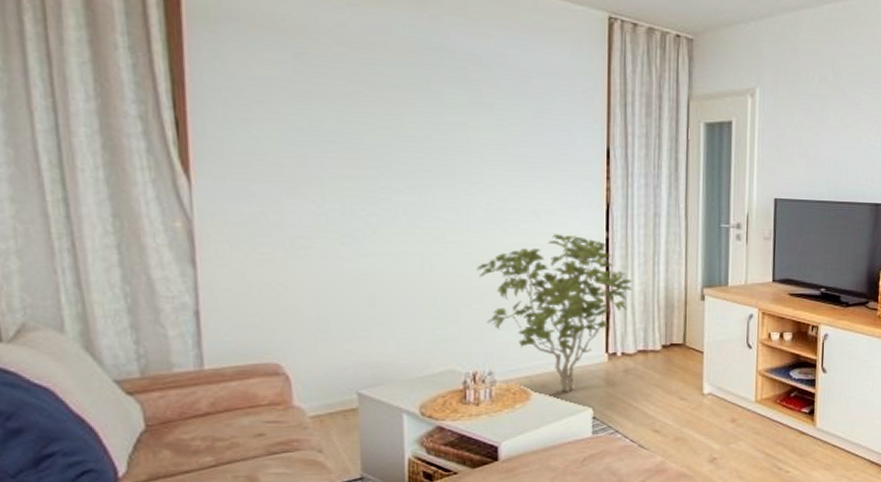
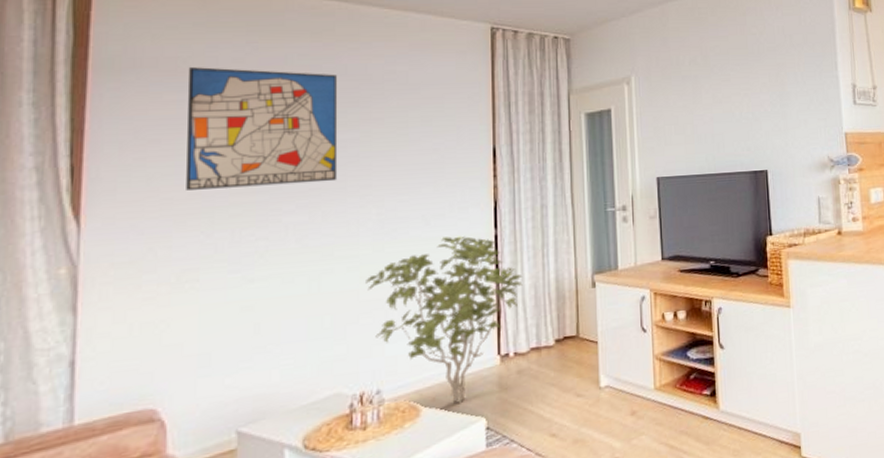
wall art: none [287,26,447,165] -> present [186,67,338,190]

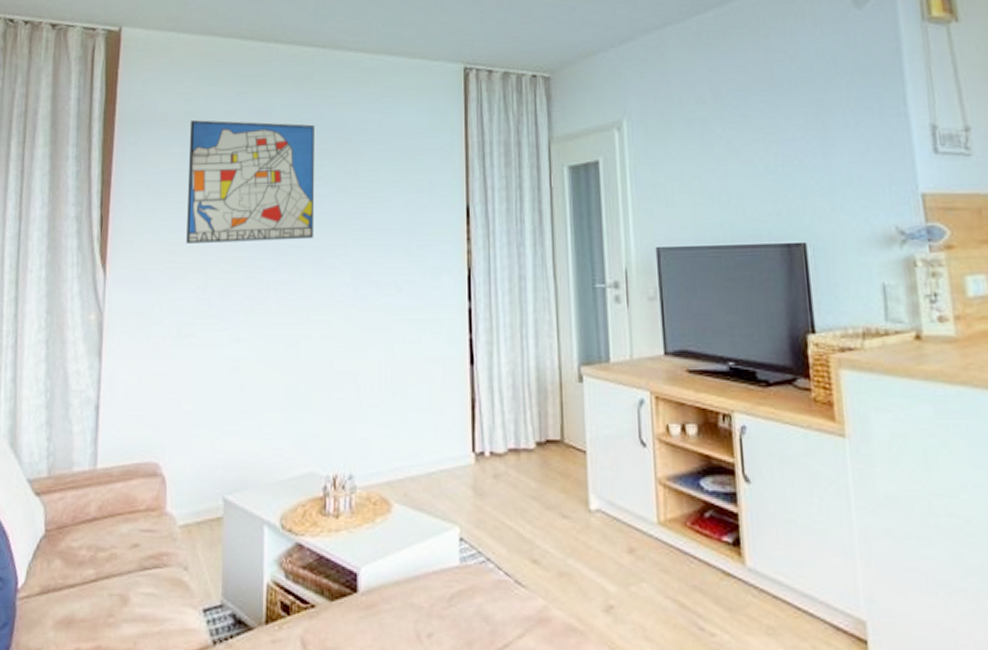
shrub: present [366,236,523,404] -> none [339,307,499,503]

